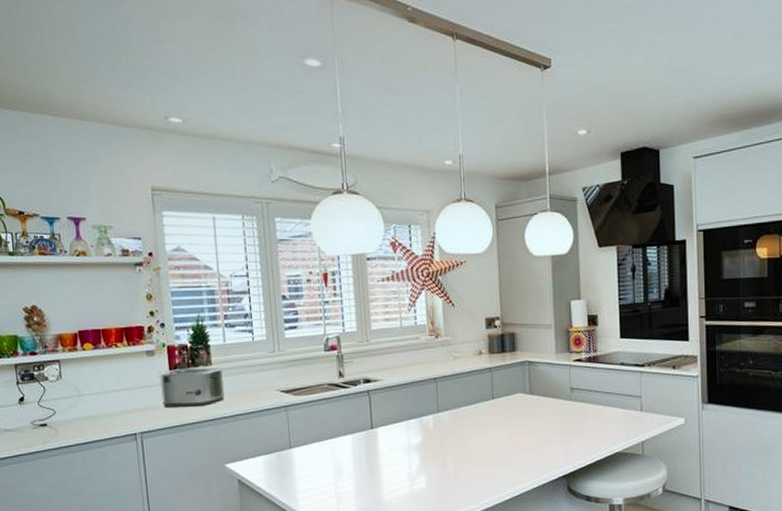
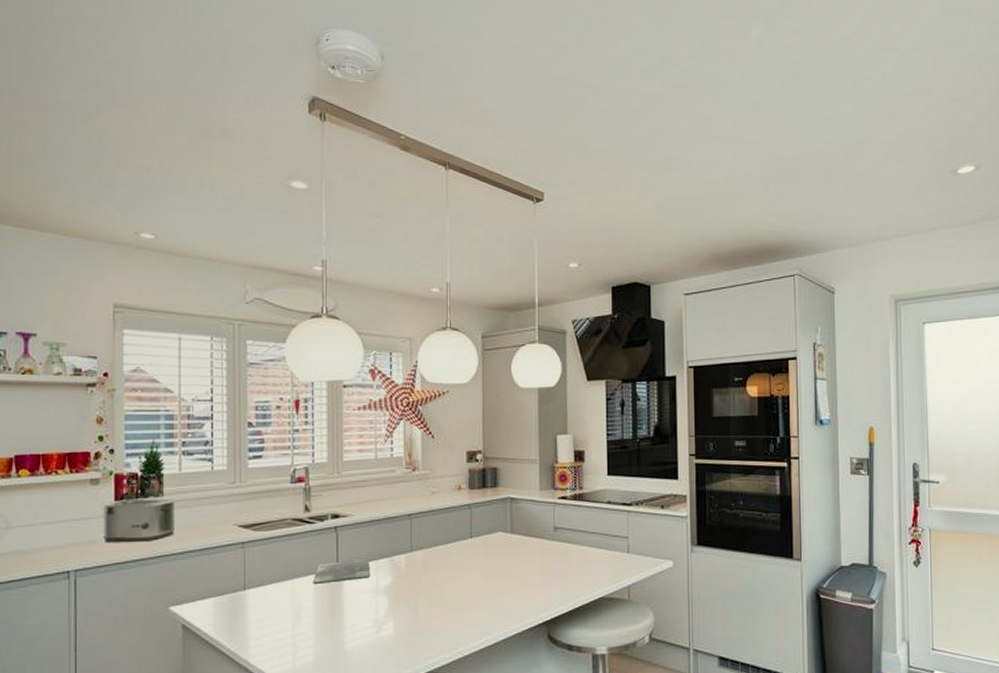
magazine: none [350,420,402,443] -> present [313,559,371,584]

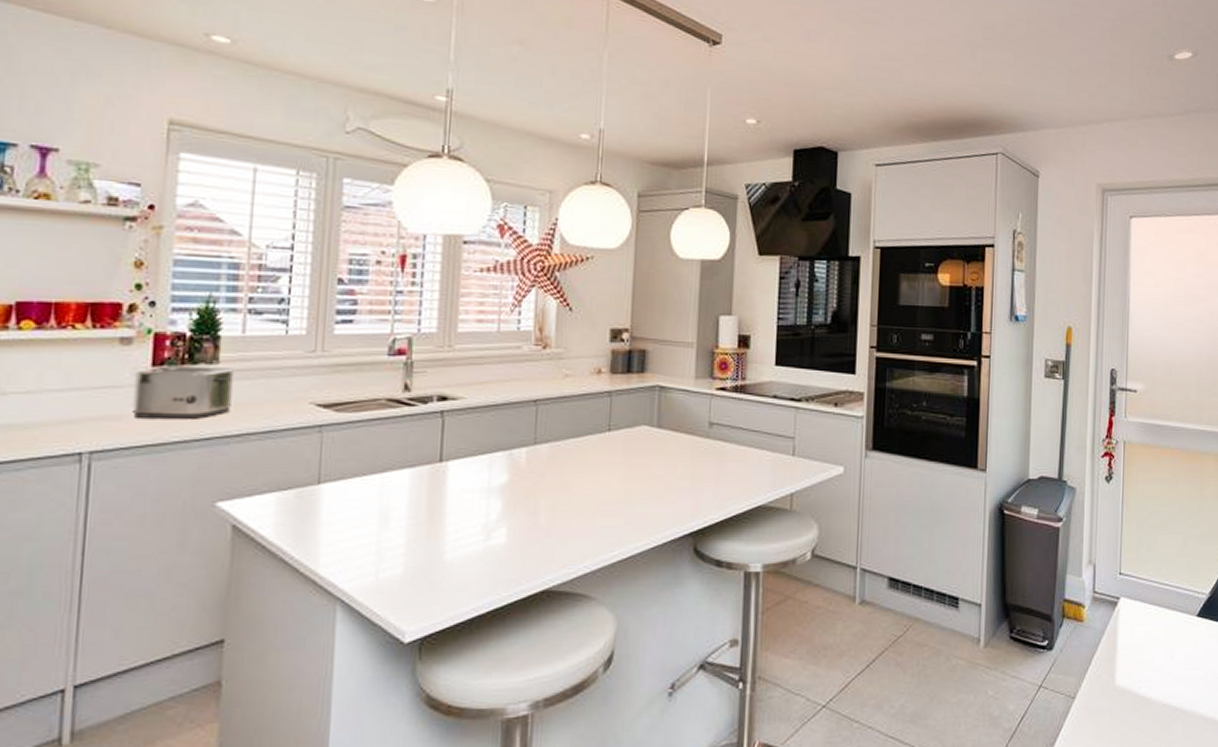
magazine: present [313,559,371,584] -> none [408,452,482,479]

